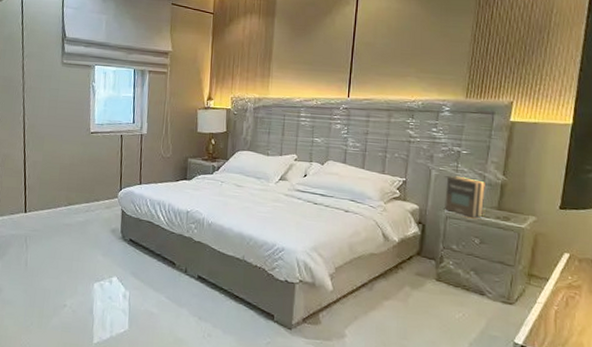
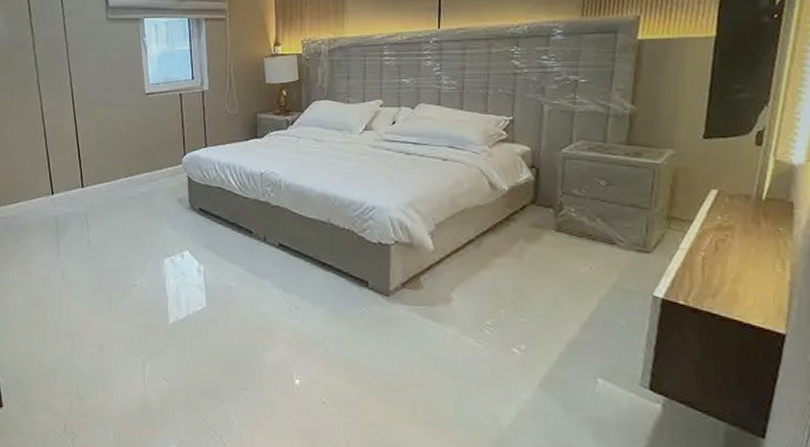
books: present [445,175,485,219] -> none [561,109,610,157]

